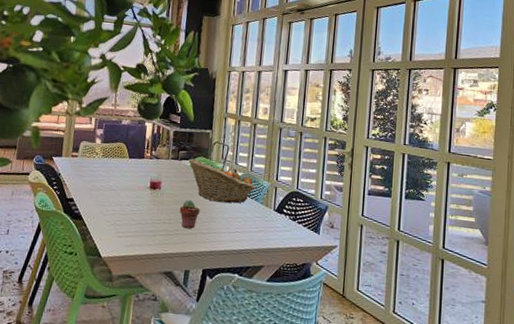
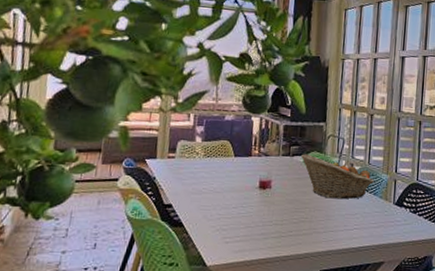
potted succulent: present [179,200,200,229] -> none [292,198,315,229]

